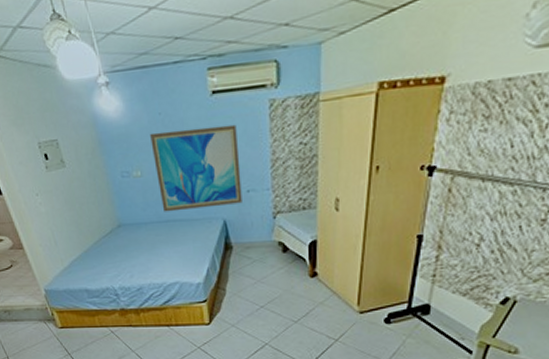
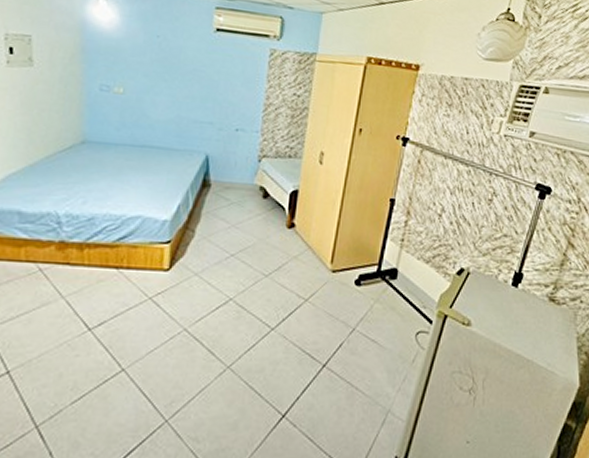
wall art: present [150,124,242,212] -> none [140,52,235,141]

